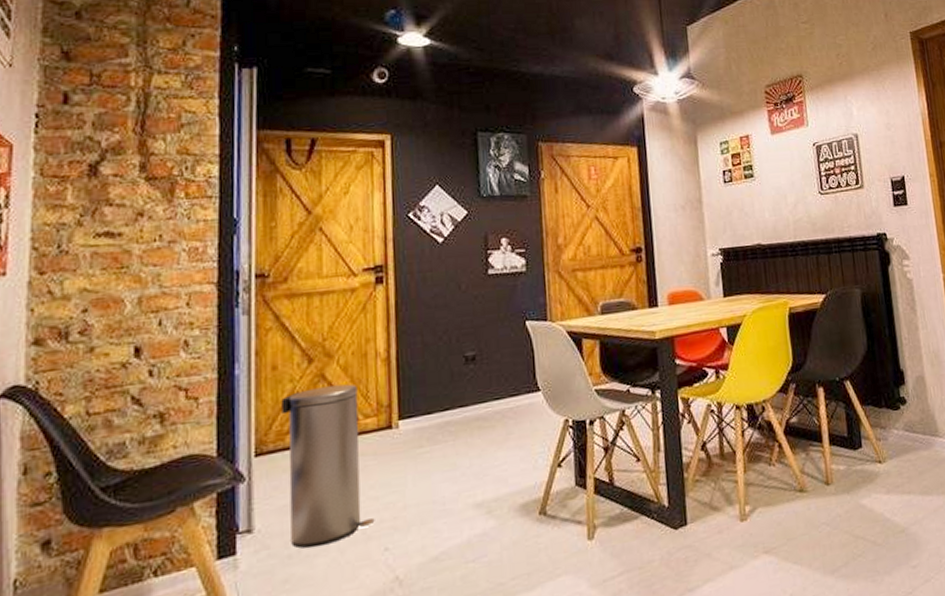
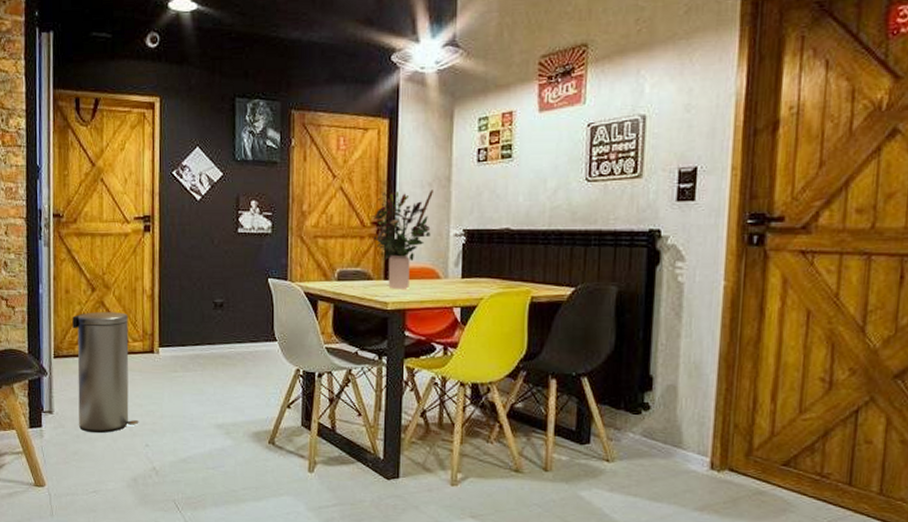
bouquet: none [629,212,689,318] -> present [371,190,433,290]

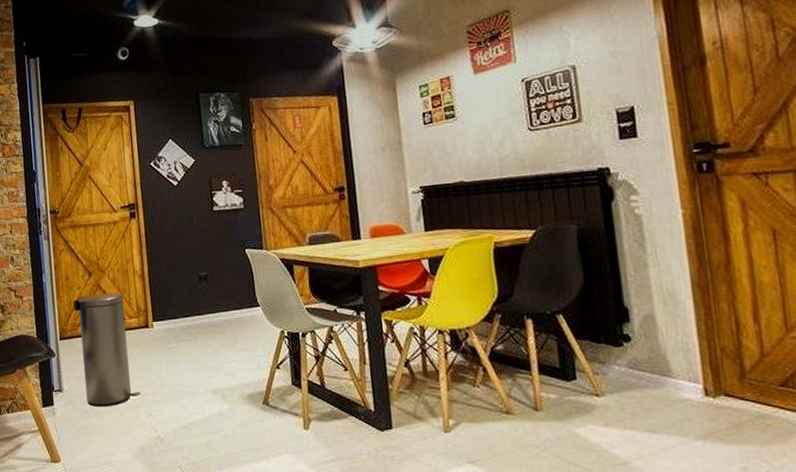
bouquet: present [371,190,433,290] -> none [332,154,390,249]

